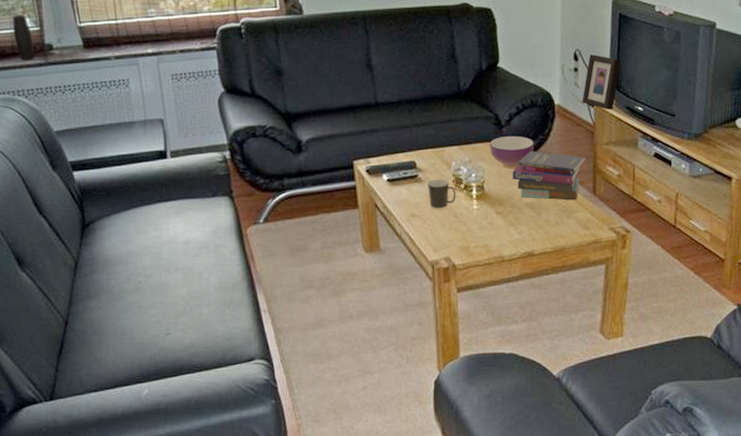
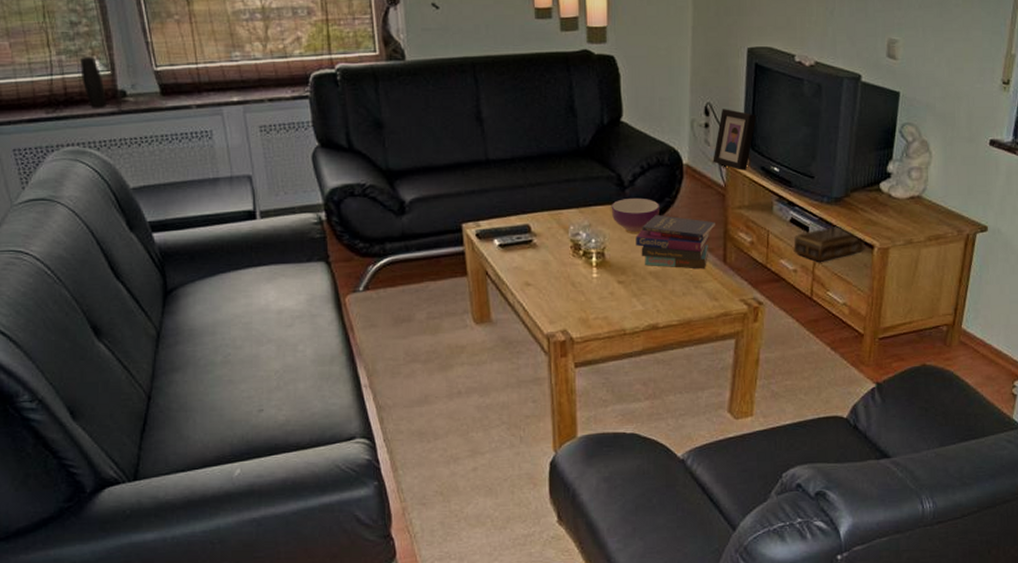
mug: present [428,180,456,210] -> none [543,245,574,279]
decorative box: none [657,160,724,193] -> present [793,226,865,262]

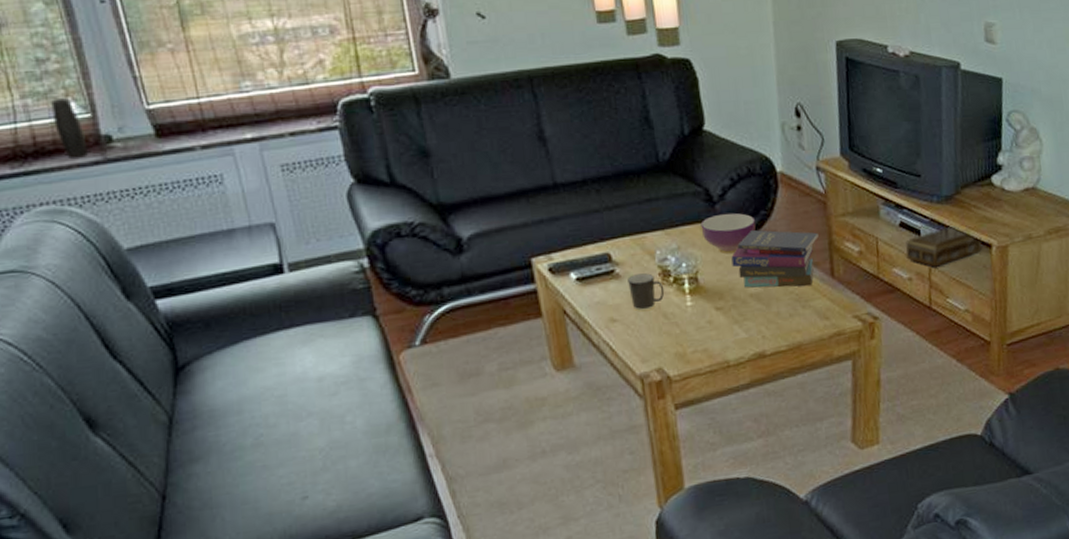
mug: none [543,245,574,279] -> present [628,273,665,312]
picture frame: present [713,109,757,170] -> none [809,108,853,175]

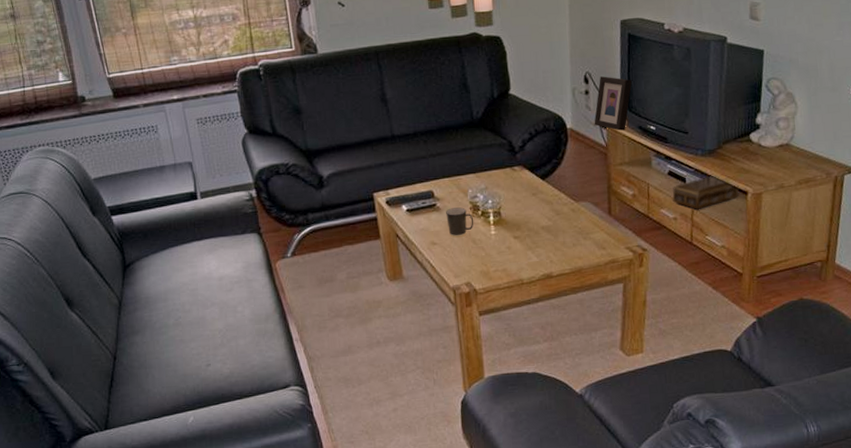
vase: present [49,98,88,160] -> none [45,70,69,114]
bowl: present [700,212,756,254] -> none [504,161,549,194]
books: present [731,230,818,288] -> none [528,175,599,222]
picture frame: none [809,108,853,175] -> present [594,76,632,131]

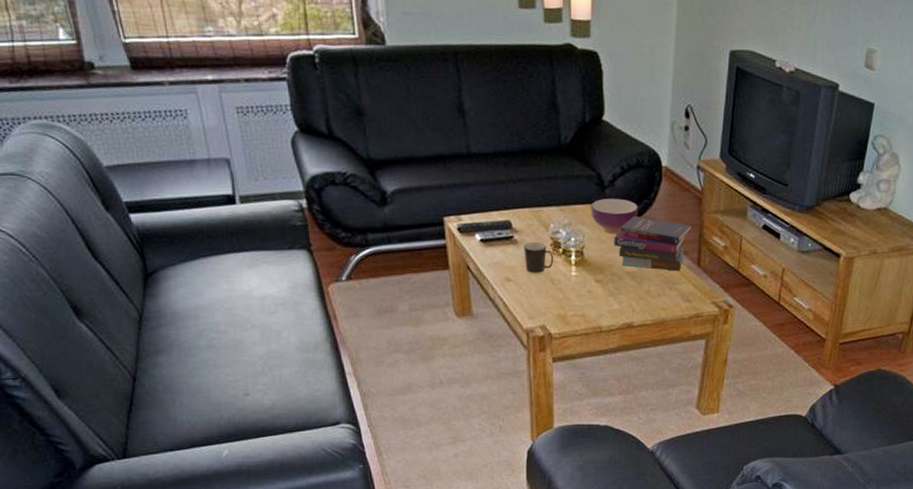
bowl: none [504,161,549,194] -> present [591,198,639,235]
books: none [528,175,599,222] -> present [614,216,691,272]
picture frame: present [594,76,632,131] -> none [691,112,736,175]
decorative box: present [672,176,739,209] -> none [764,234,832,268]

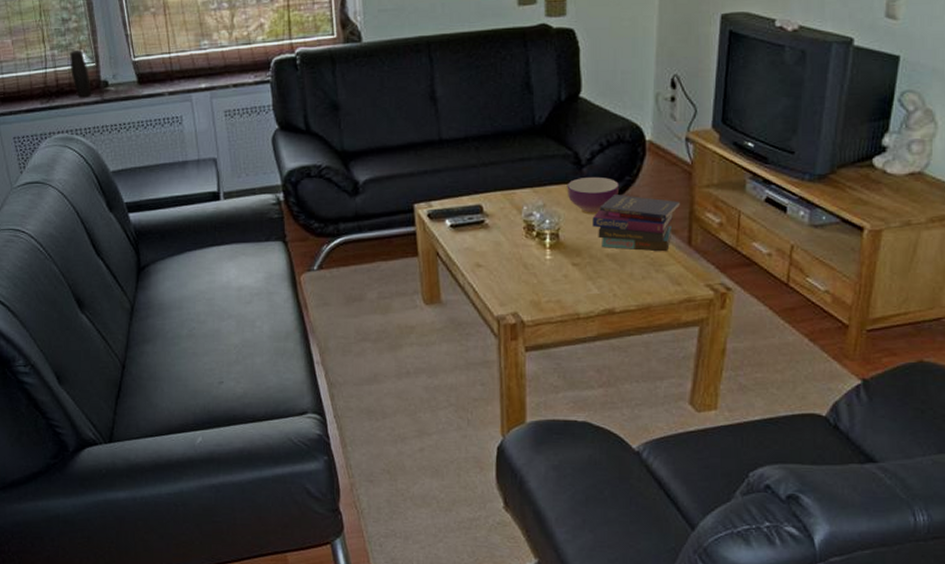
vase: none [41,23,74,82] -> present [69,50,91,99]
mug: present [524,242,554,276] -> none [495,226,527,260]

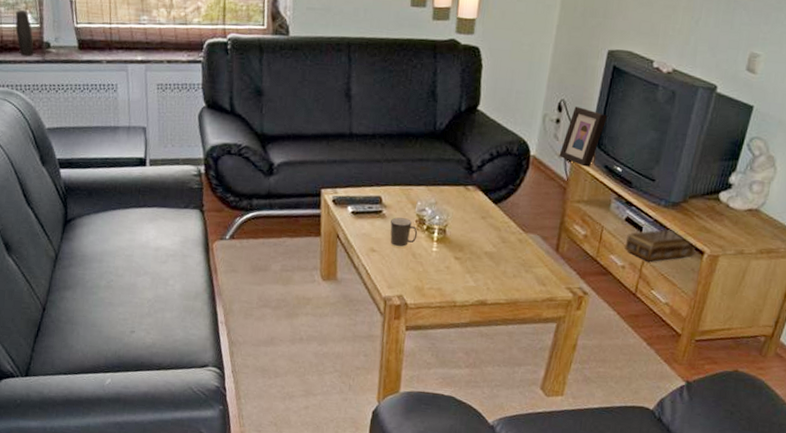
mug: none [495,226,527,260] -> present [390,217,418,249]
bowl: present [567,176,620,215] -> none [457,181,504,216]
books: present [592,195,680,252] -> none [476,200,553,256]
picture frame: none [679,80,730,146] -> present [559,106,608,167]
decorative box: none [768,206,853,245] -> present [624,229,696,262]

